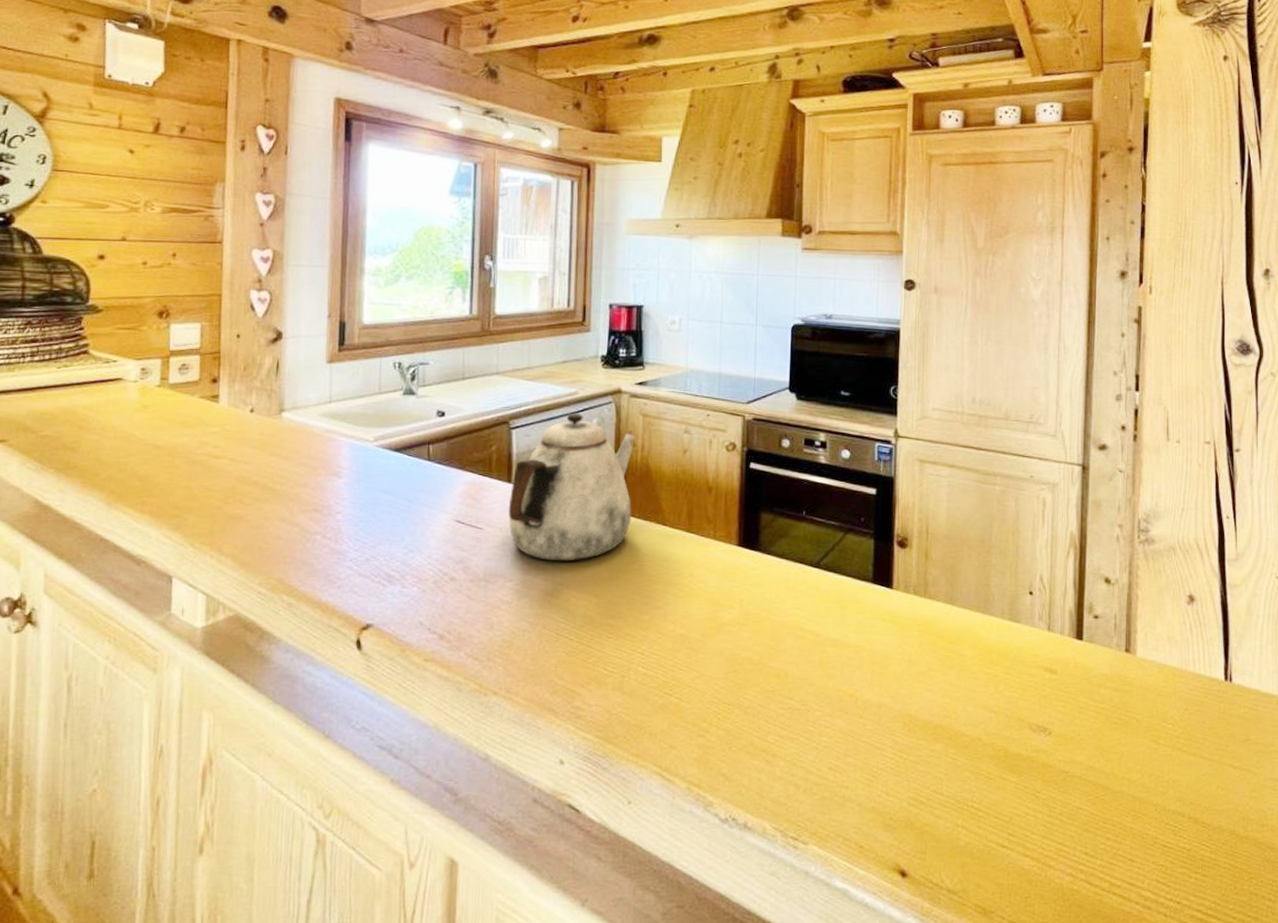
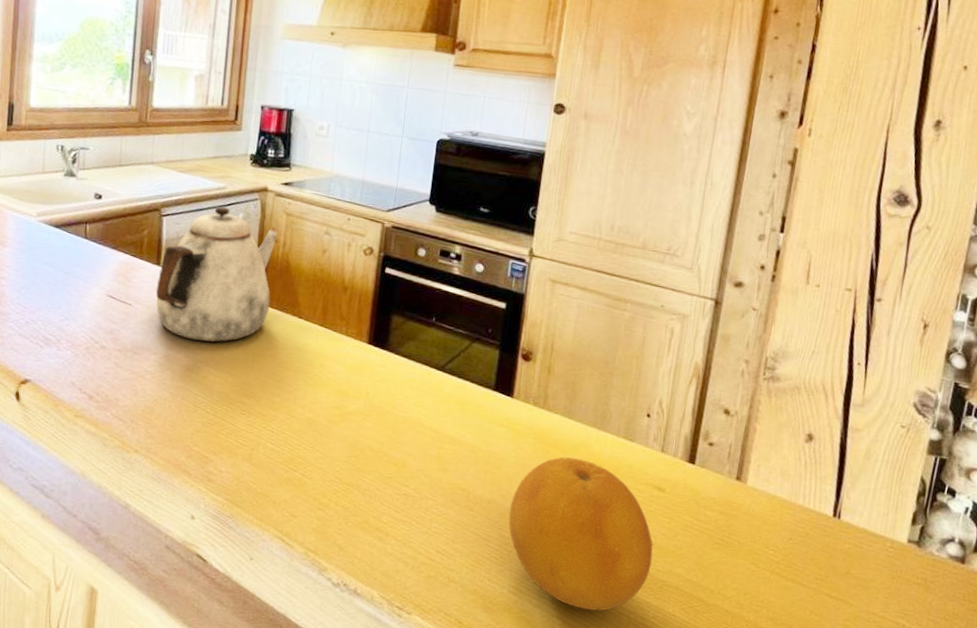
fruit: none [901,647,1052,814] -> present [508,457,653,611]

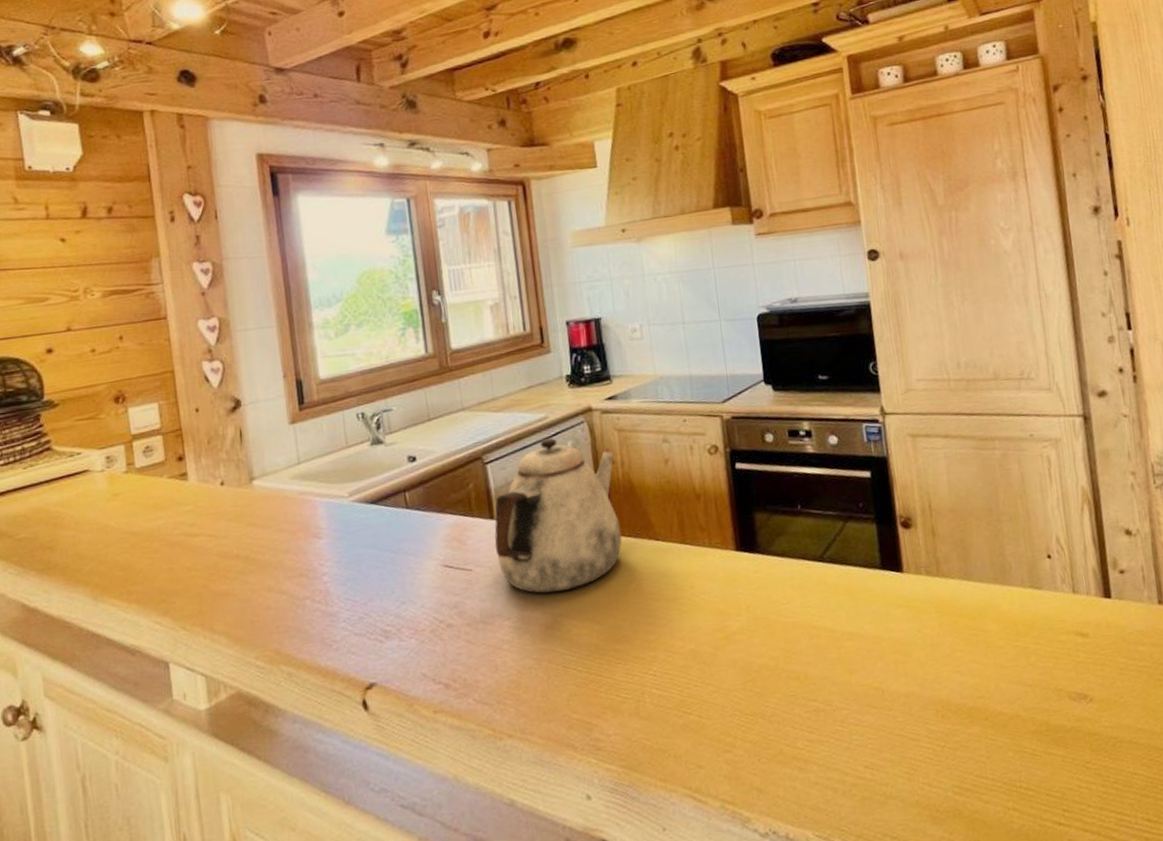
fruit: present [508,457,653,611] -> none [930,622,1098,793]

